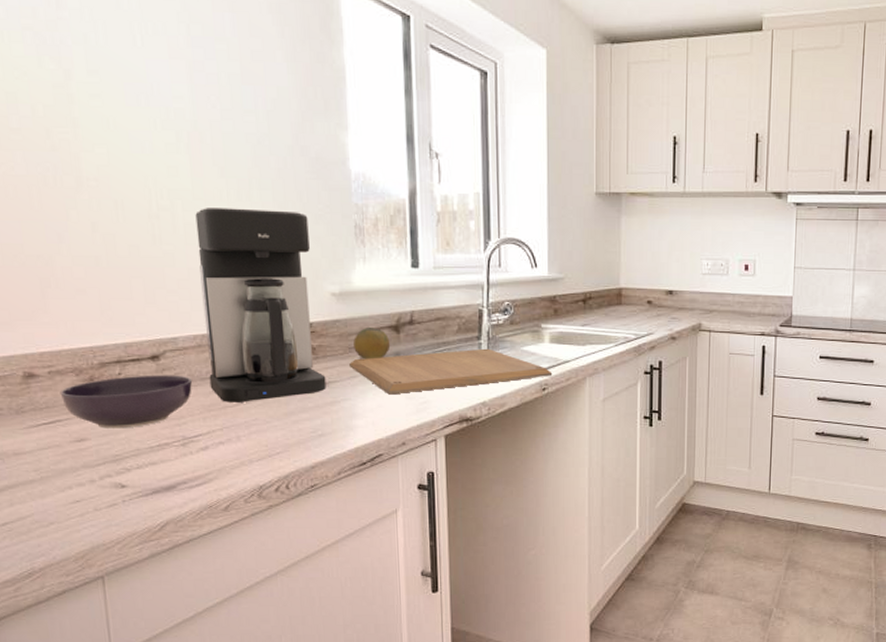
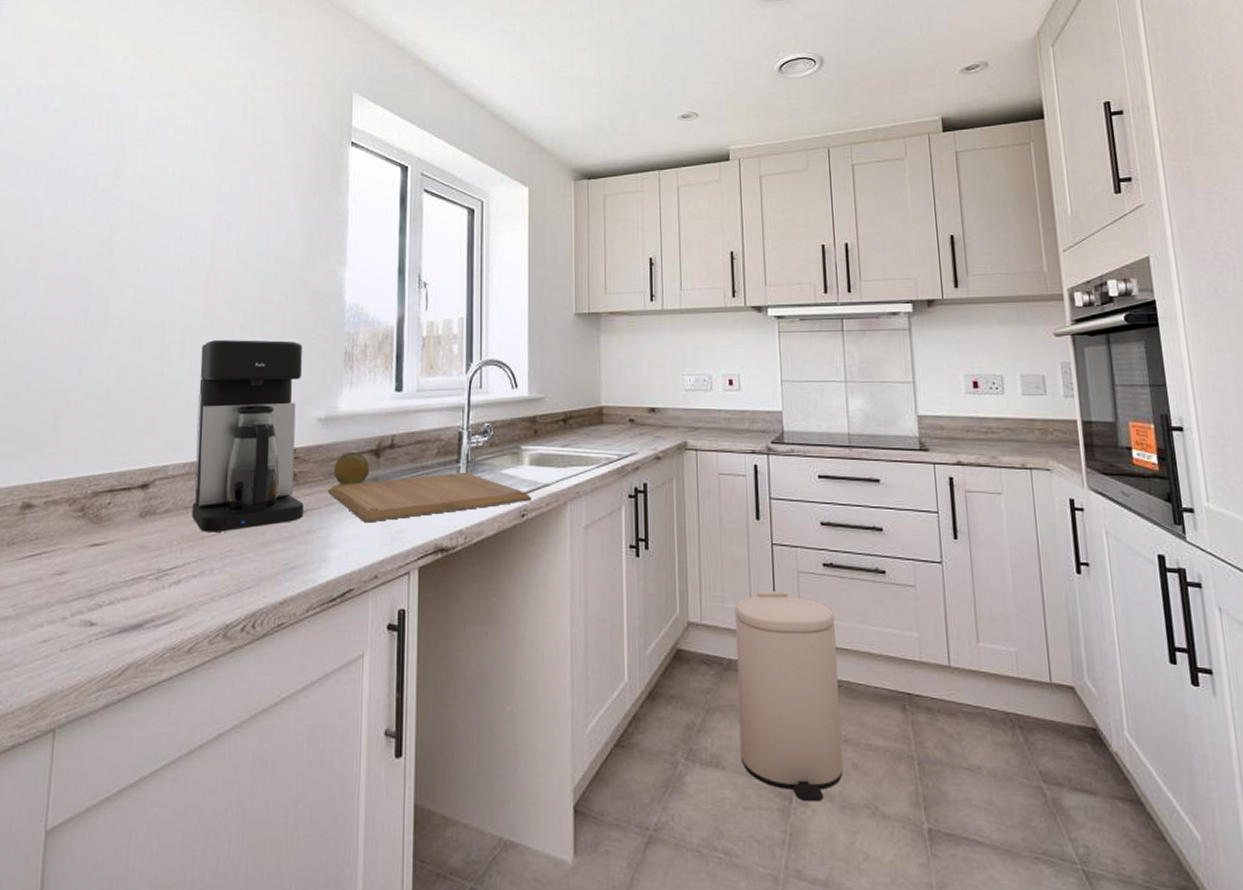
bowl: present [60,375,193,429] -> none [51,504,176,561]
pedal bin: none [732,456,821,617] -> present [734,592,843,802]

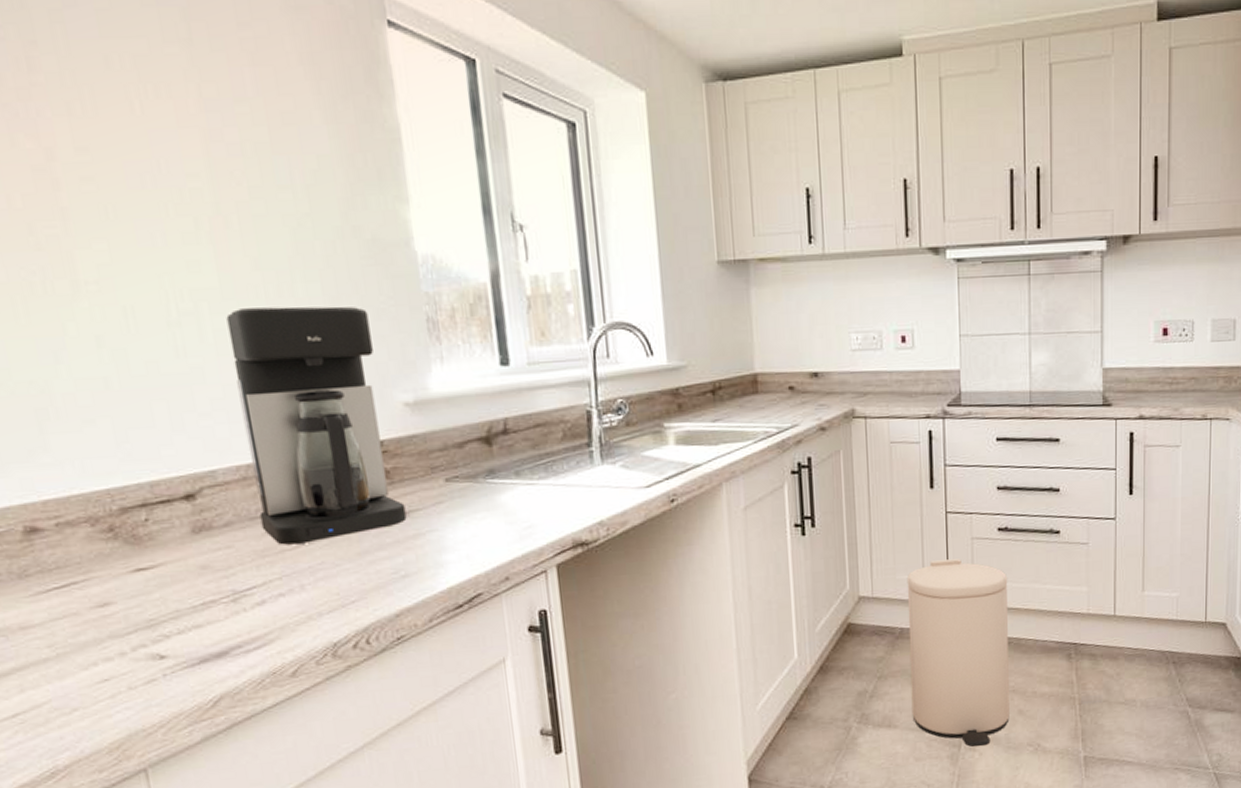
chopping board: present [328,472,532,523] -> none [433,456,682,521]
fruit: present [334,452,370,485] -> none [436,441,482,481]

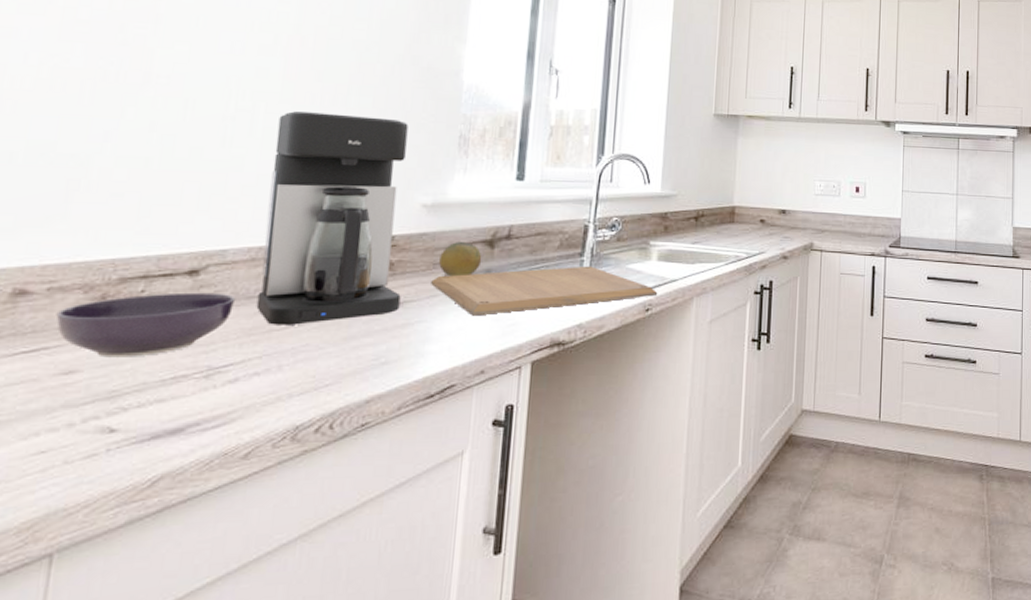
bowl: none [72,516,240,588] -> present [55,292,236,358]
chopping board: none [433,456,682,521] -> present [431,266,658,316]
fruit: none [436,441,482,481] -> present [439,242,482,277]
pedal bin: present [906,559,1010,747] -> none [840,380,932,564]

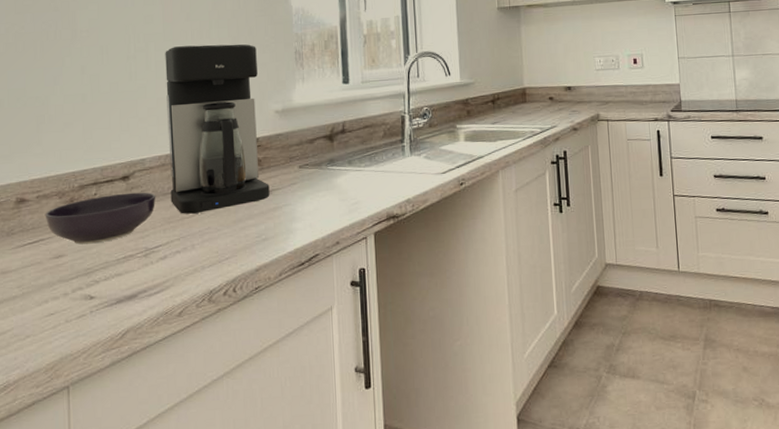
chopping board: present [431,266,658,316] -> none [290,150,469,198]
fruit: present [439,242,482,277] -> none [294,138,326,167]

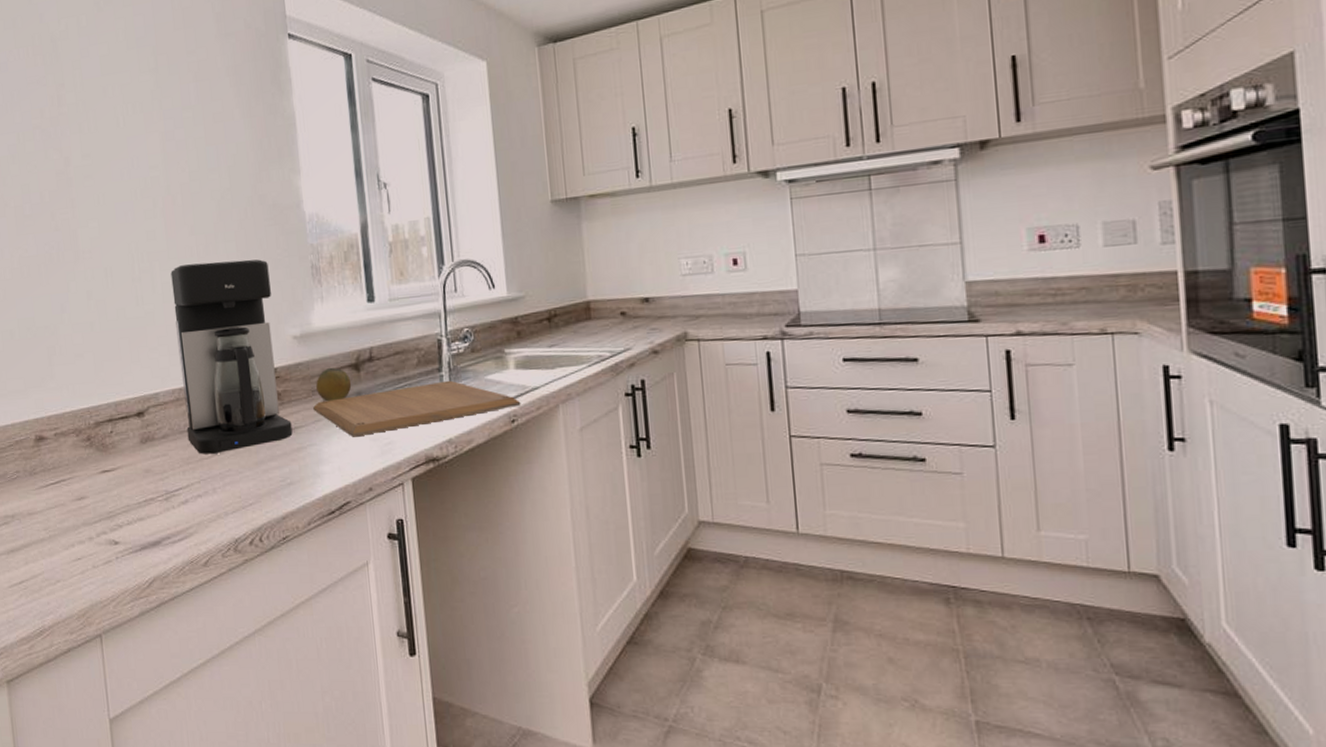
bowl: present [45,192,156,245] -> none [63,429,173,486]
chopping board: none [290,150,469,198] -> present [313,380,521,437]
fruit: none [294,138,326,167] -> present [316,368,352,402]

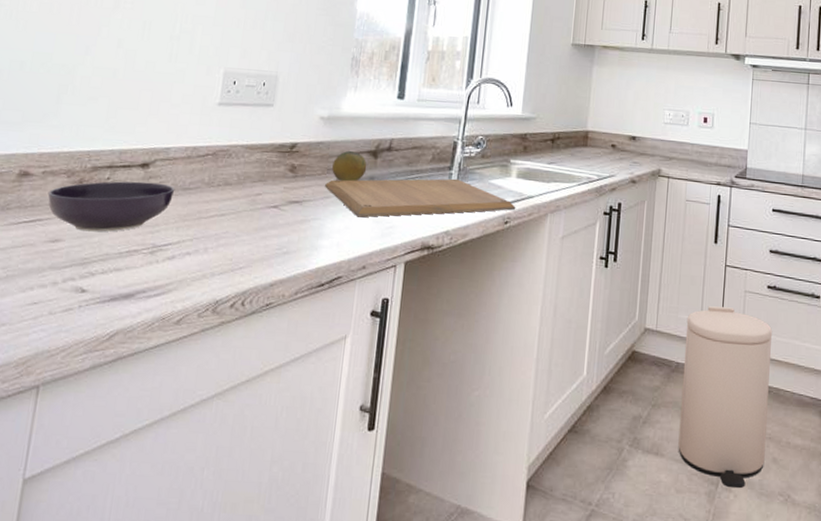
bowl: none [63,429,173,486] -> present [47,181,175,232]
coffee maker: present [170,259,293,454] -> none [190,33,312,215]
pedal bin: none [749,486,877,695] -> present [678,306,773,489]

